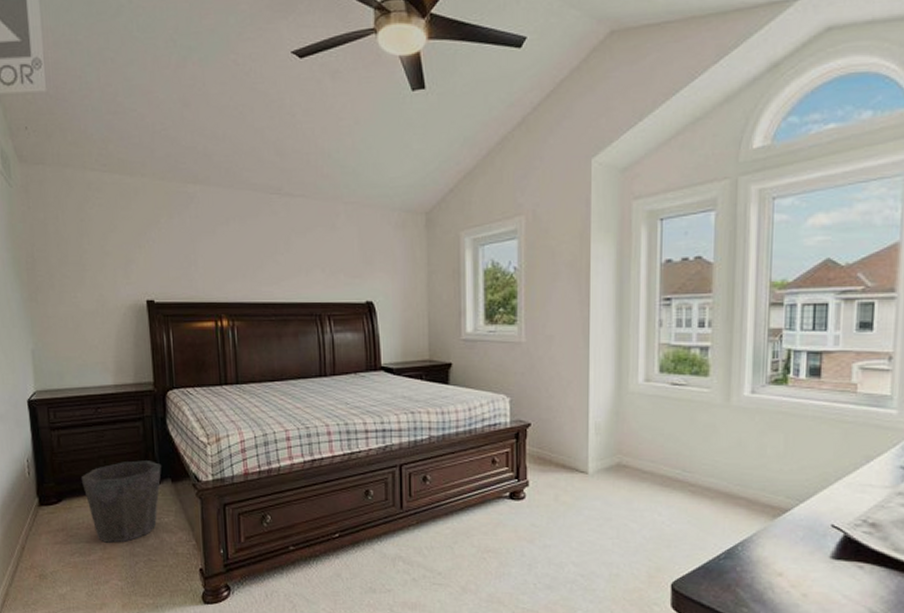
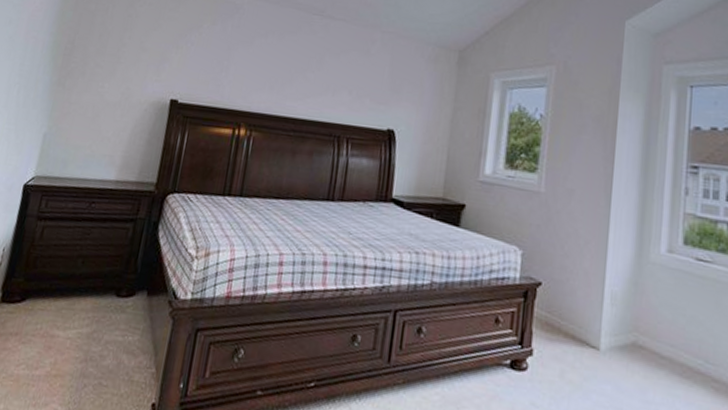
waste bin: present [81,460,161,543] -> none [50,265,141,359]

